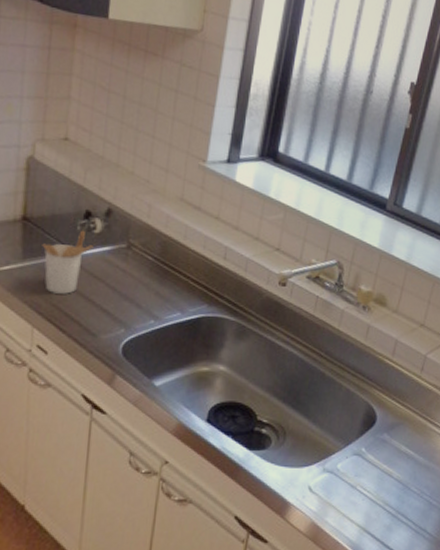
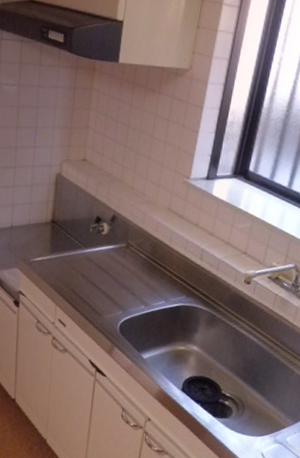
utensil holder: present [42,230,93,294] -> none [64,232,101,282]

